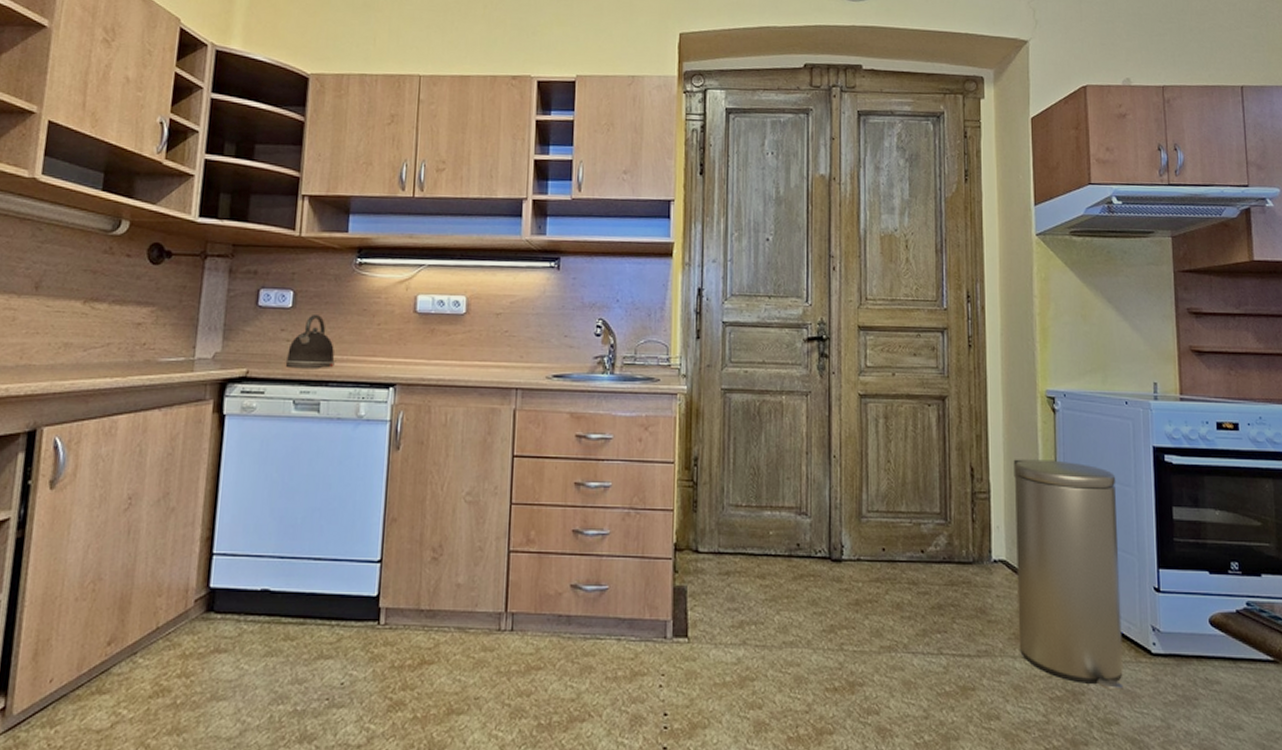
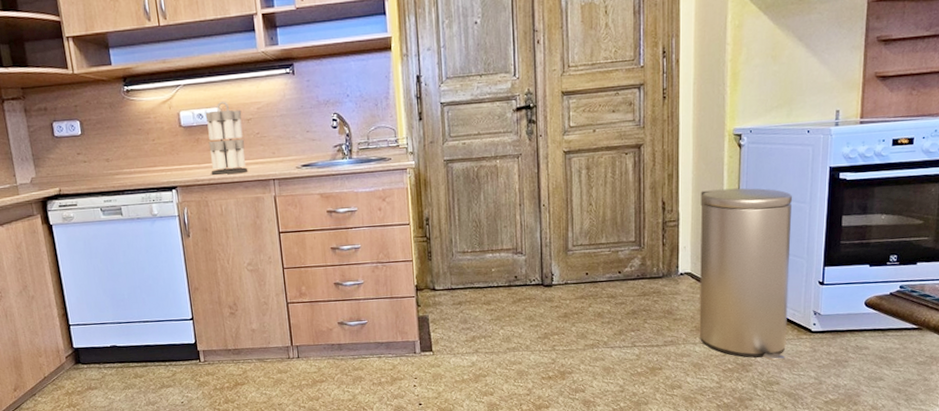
kettle: present [285,313,335,368] -> none [86,137,126,183]
spice rack: none [441,288,492,377] -> present [205,101,248,176]

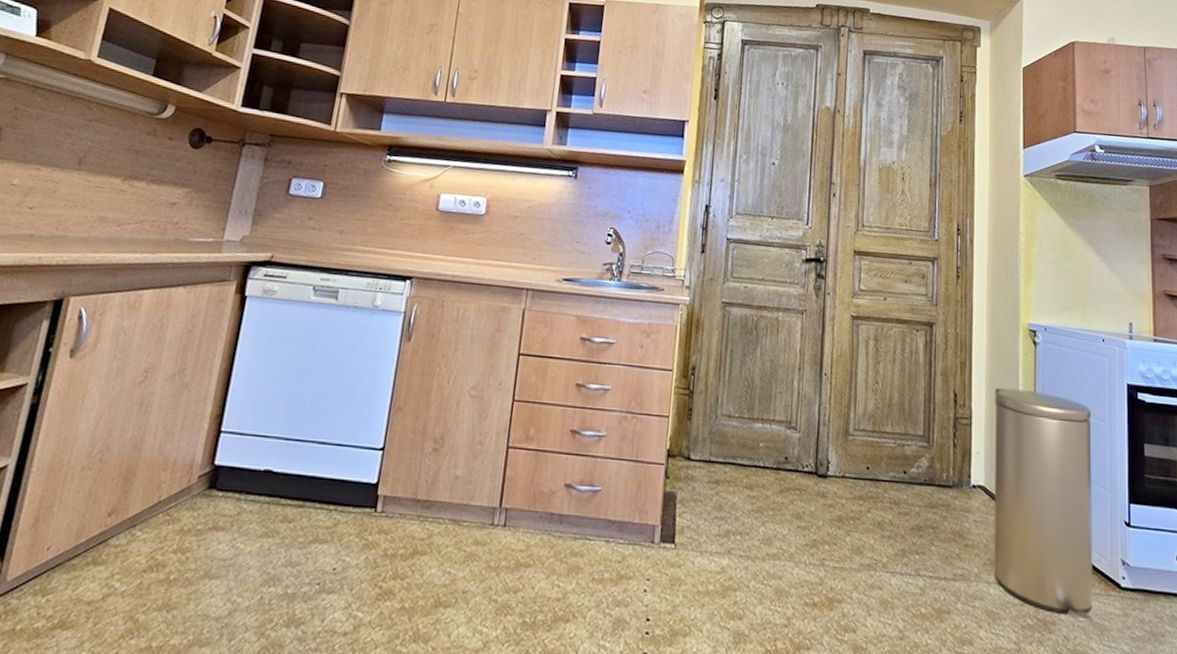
spice rack: present [205,101,248,176] -> none [457,191,510,276]

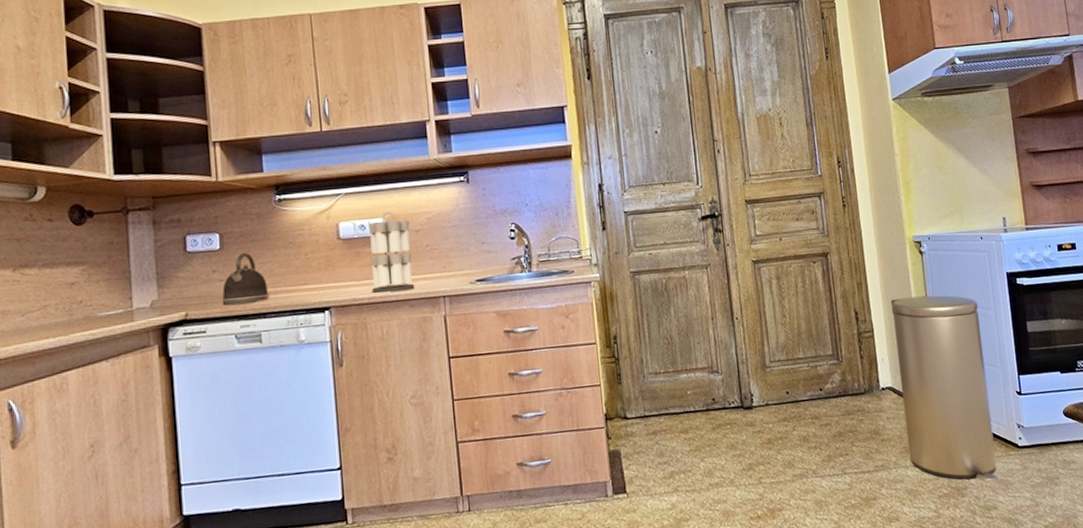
kettle: none [309,205,358,258] -> present [221,252,270,305]
spice rack: none [457,191,510,276] -> present [368,210,415,294]

